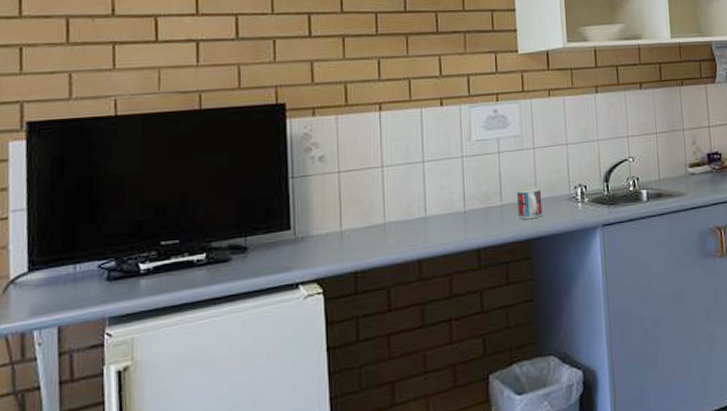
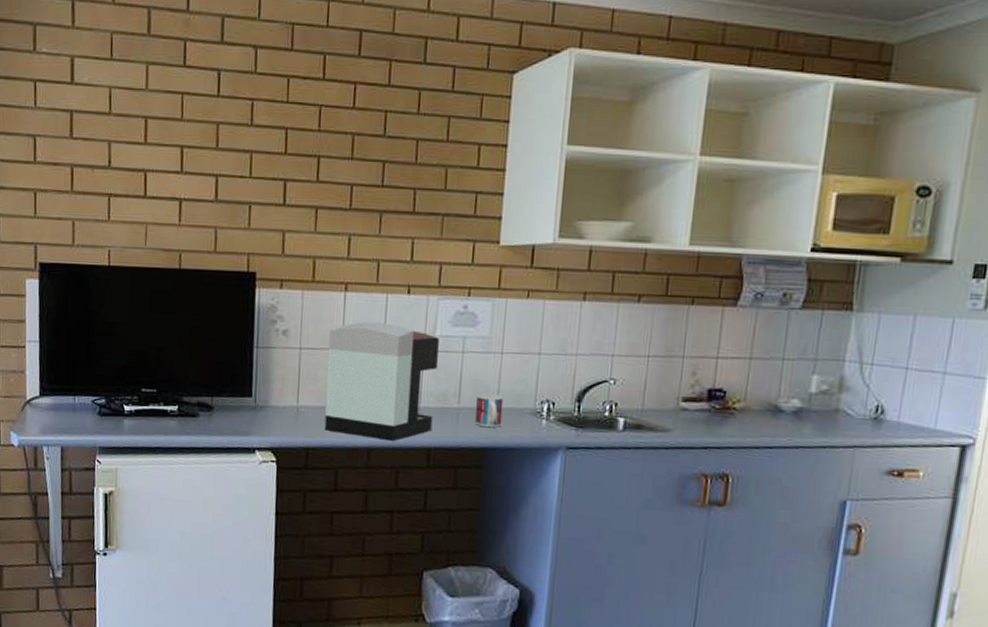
coffee maker: none [367,135,479,251] -> present [324,322,439,442]

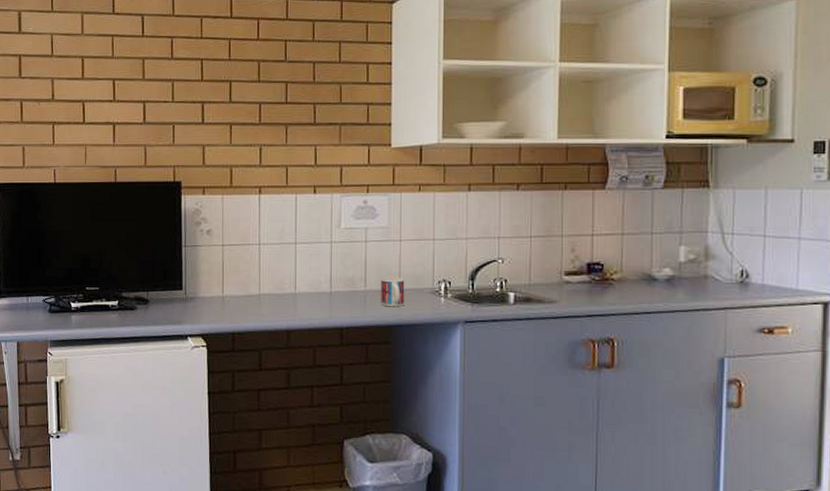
coffee maker: present [324,322,439,442] -> none [247,219,345,324]

